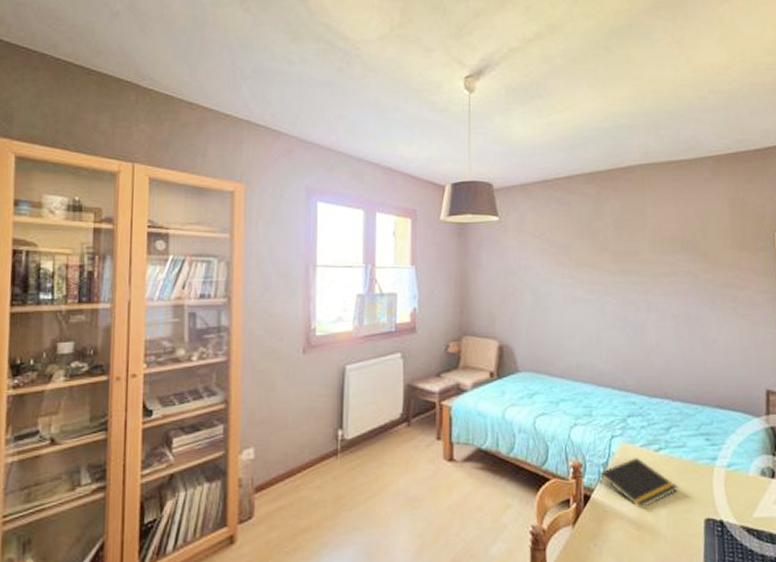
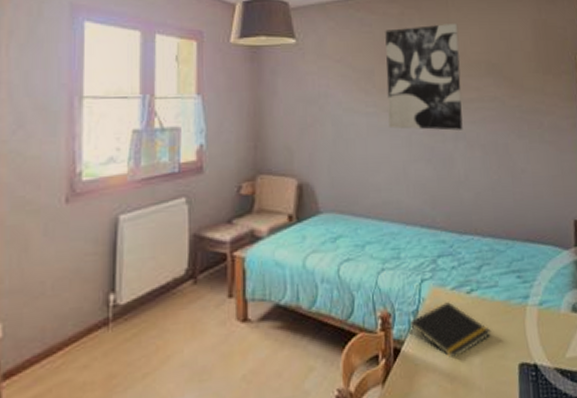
wall art: none [582,201,656,302] -> present [385,23,463,131]

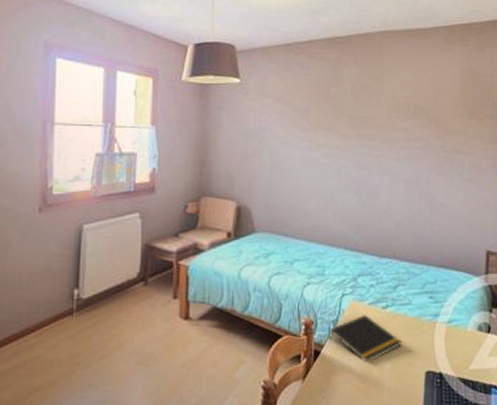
wall art: present [385,23,463,131] -> none [321,68,390,166]

